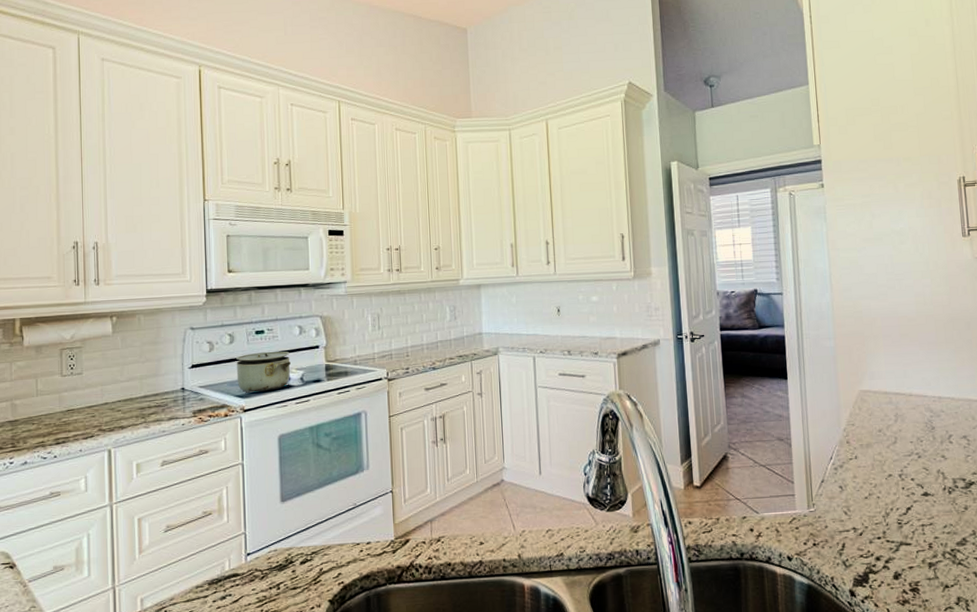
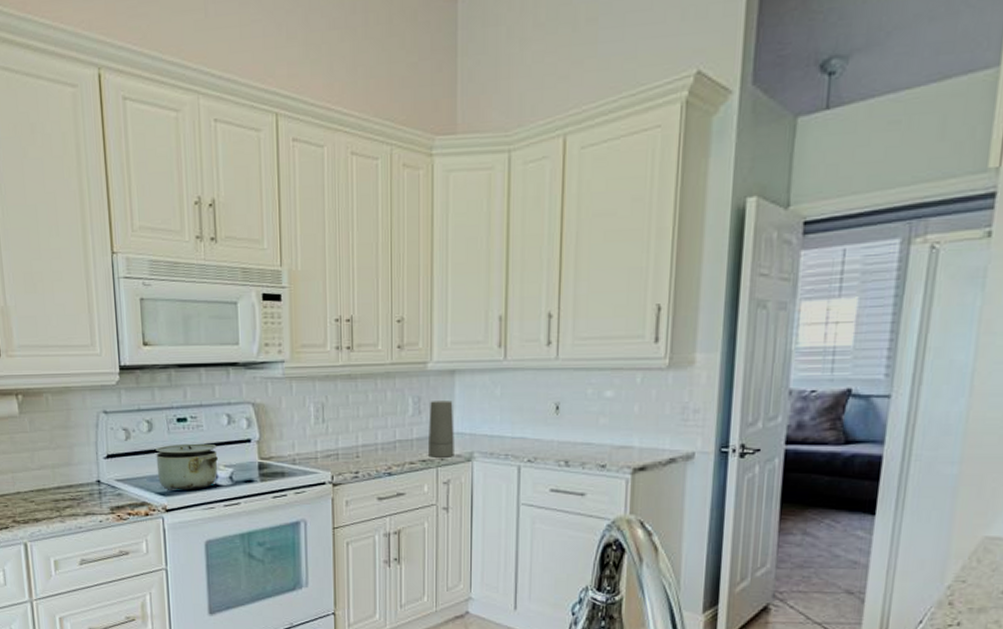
canister: none [462,308,484,353] -> present [429,401,454,457]

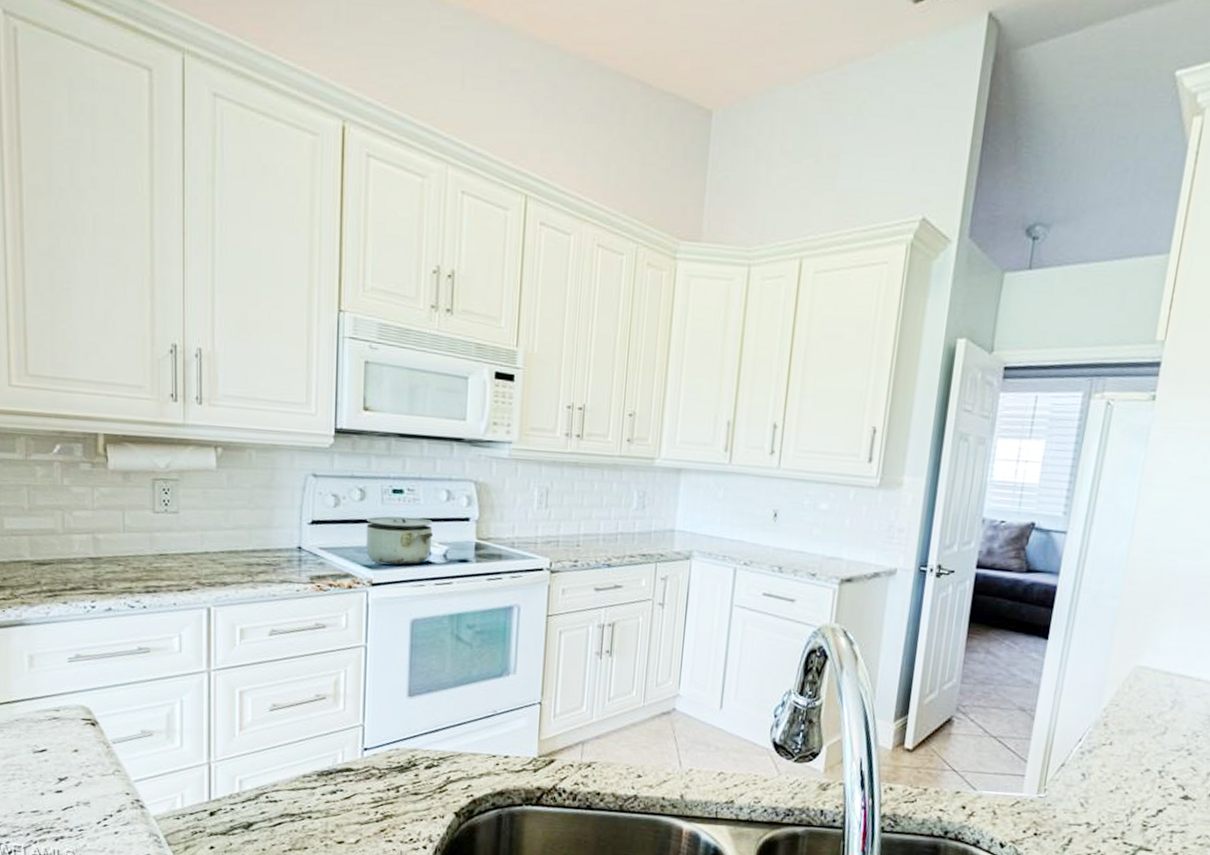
canister: present [429,401,454,457] -> none [649,497,677,554]

